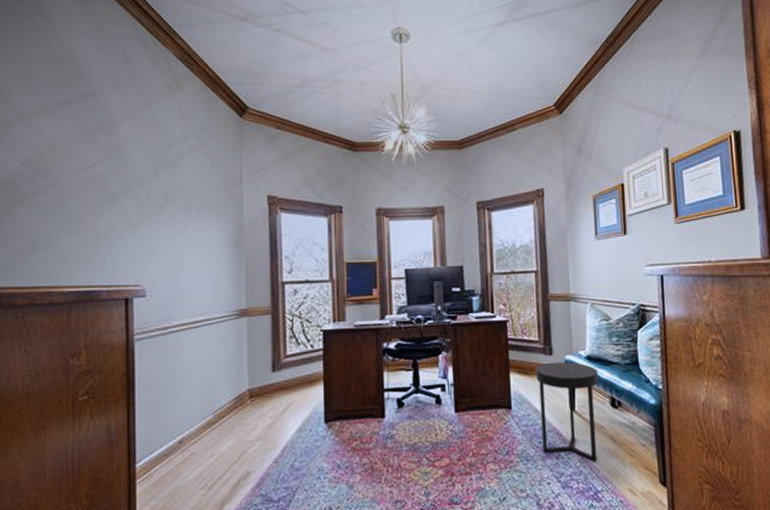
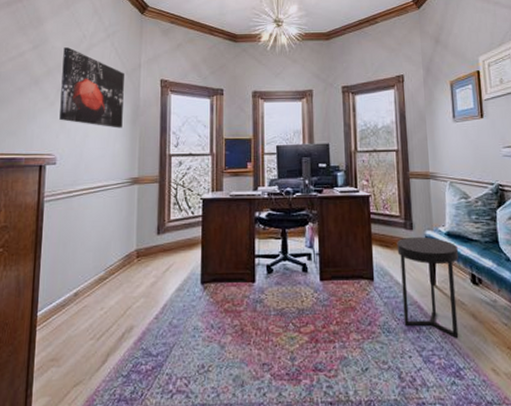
wall art: none [145,157,224,253] -> present [59,47,124,128]

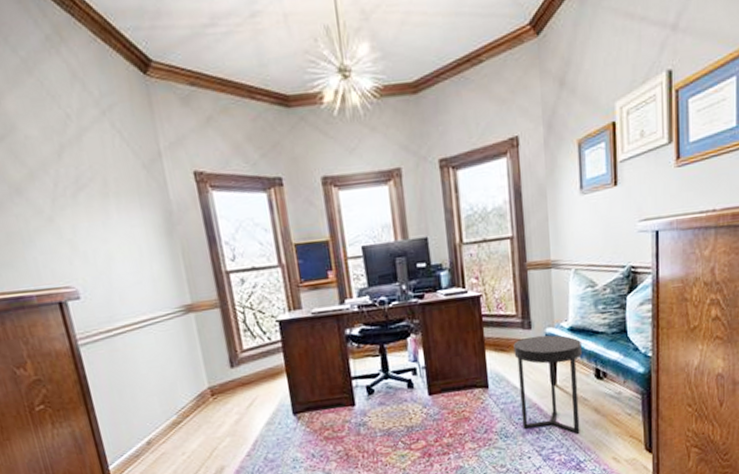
wall art: present [59,47,124,128] -> none [42,135,156,245]

